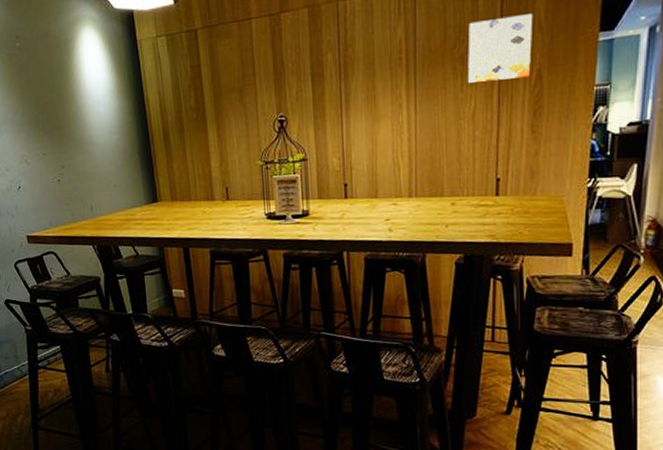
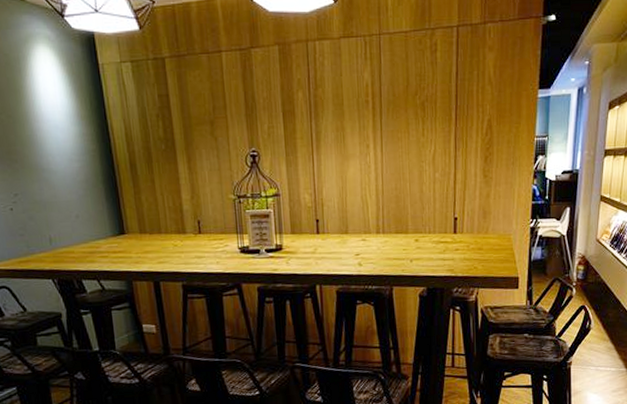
wall art: present [468,14,533,84] -> none [428,68,484,130]

